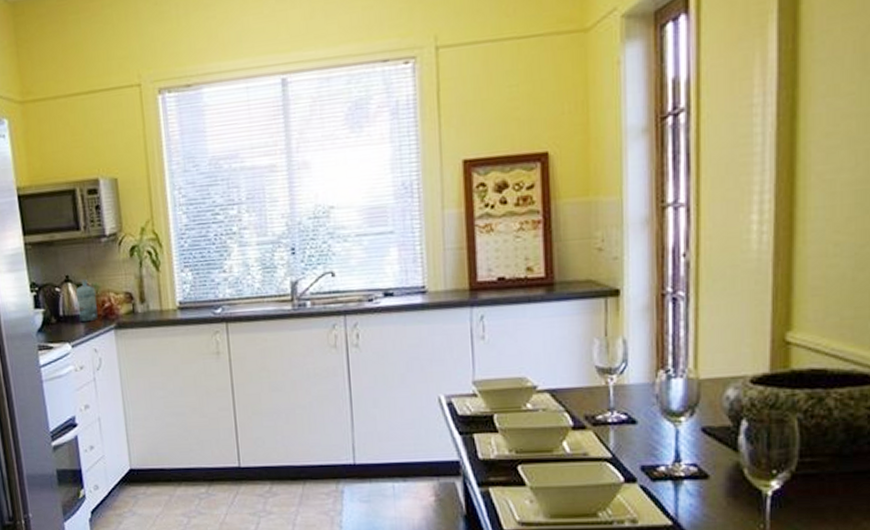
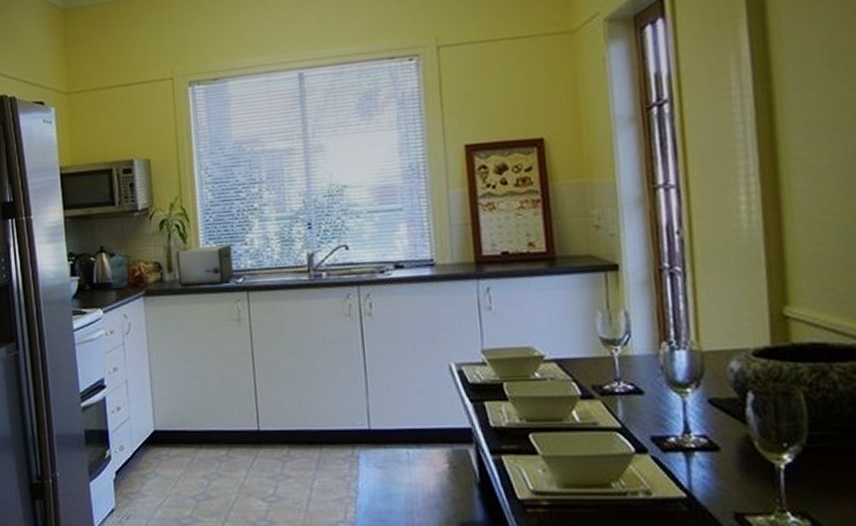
toaster: none [149,271,211,320] -> present [176,244,234,288]

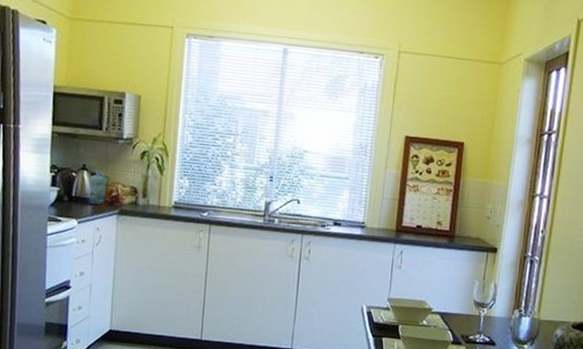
toaster: present [176,244,234,288] -> none [150,179,202,217]

